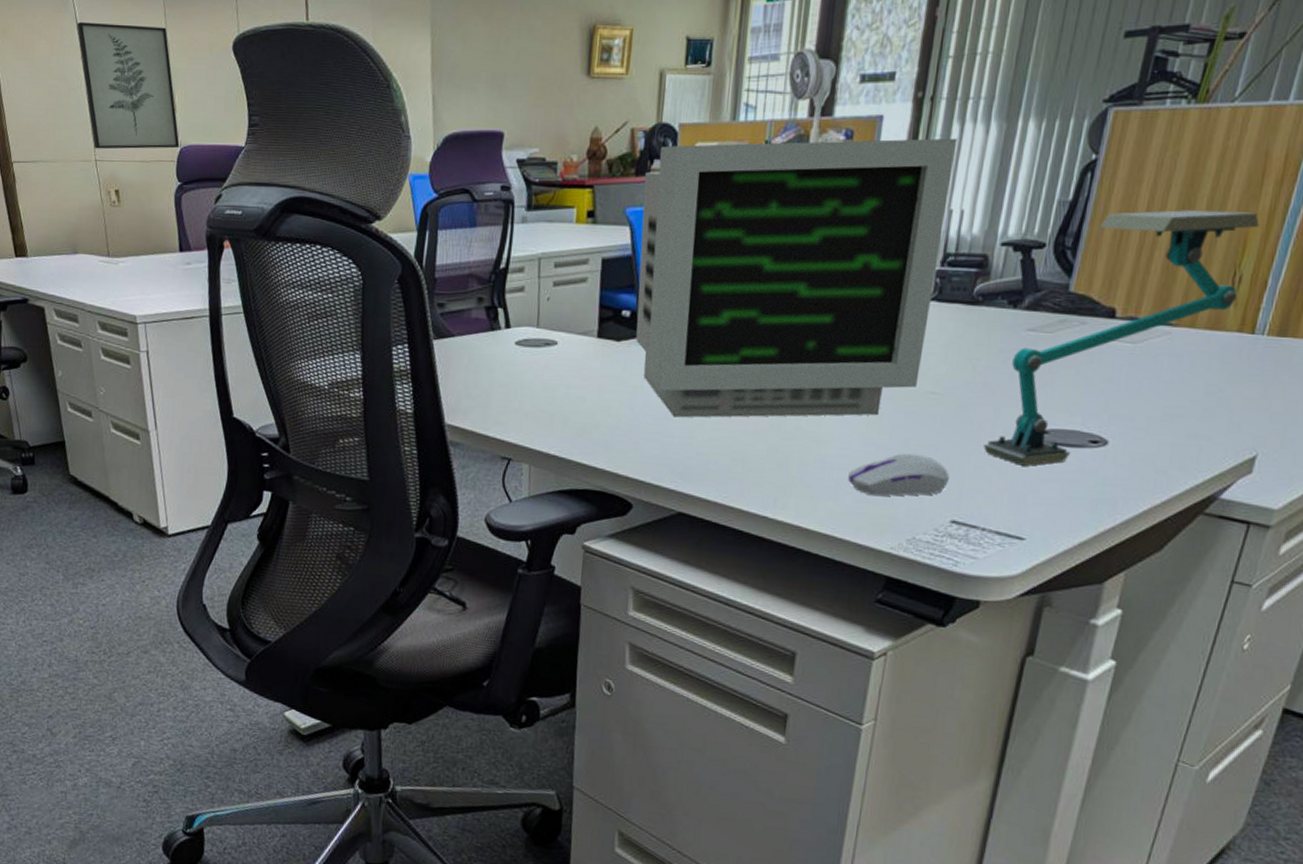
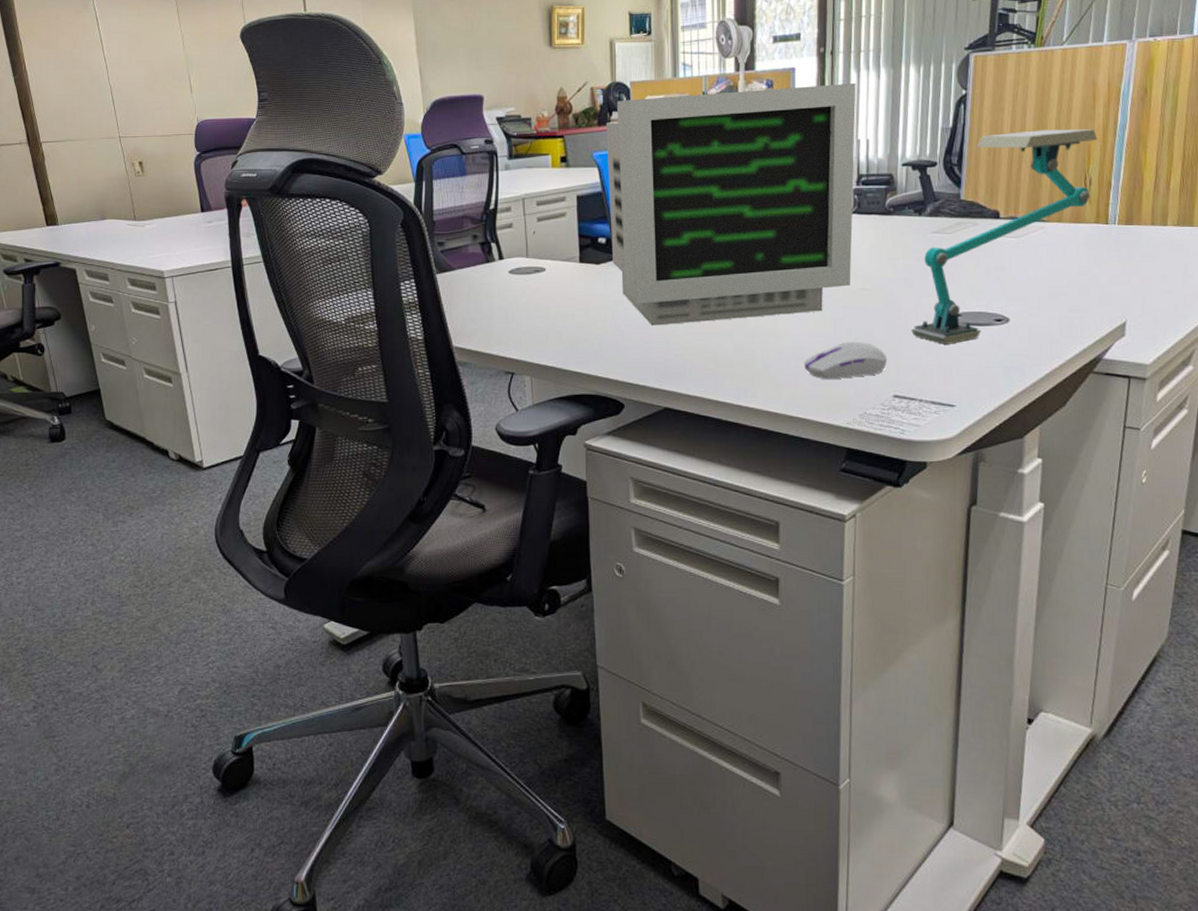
wall art: present [77,22,180,149] -> none [97,20,197,127]

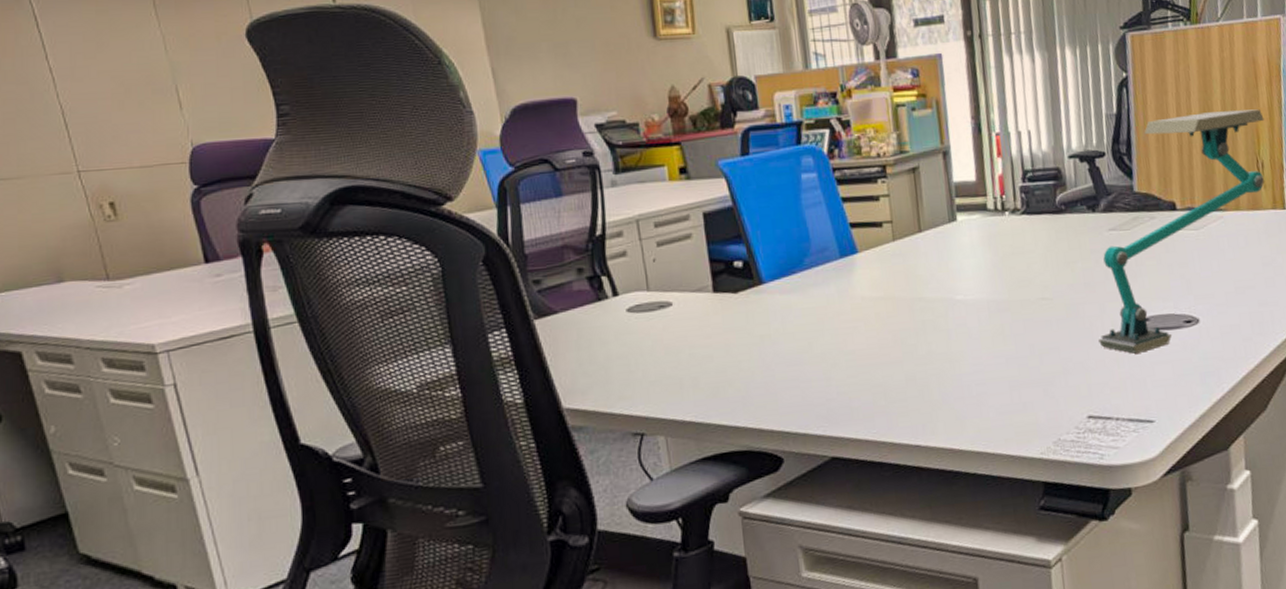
computer monitor: present [607,82,856,326] -> none [731,68,1028,361]
computer mouse: present [804,341,888,380] -> none [986,358,1077,406]

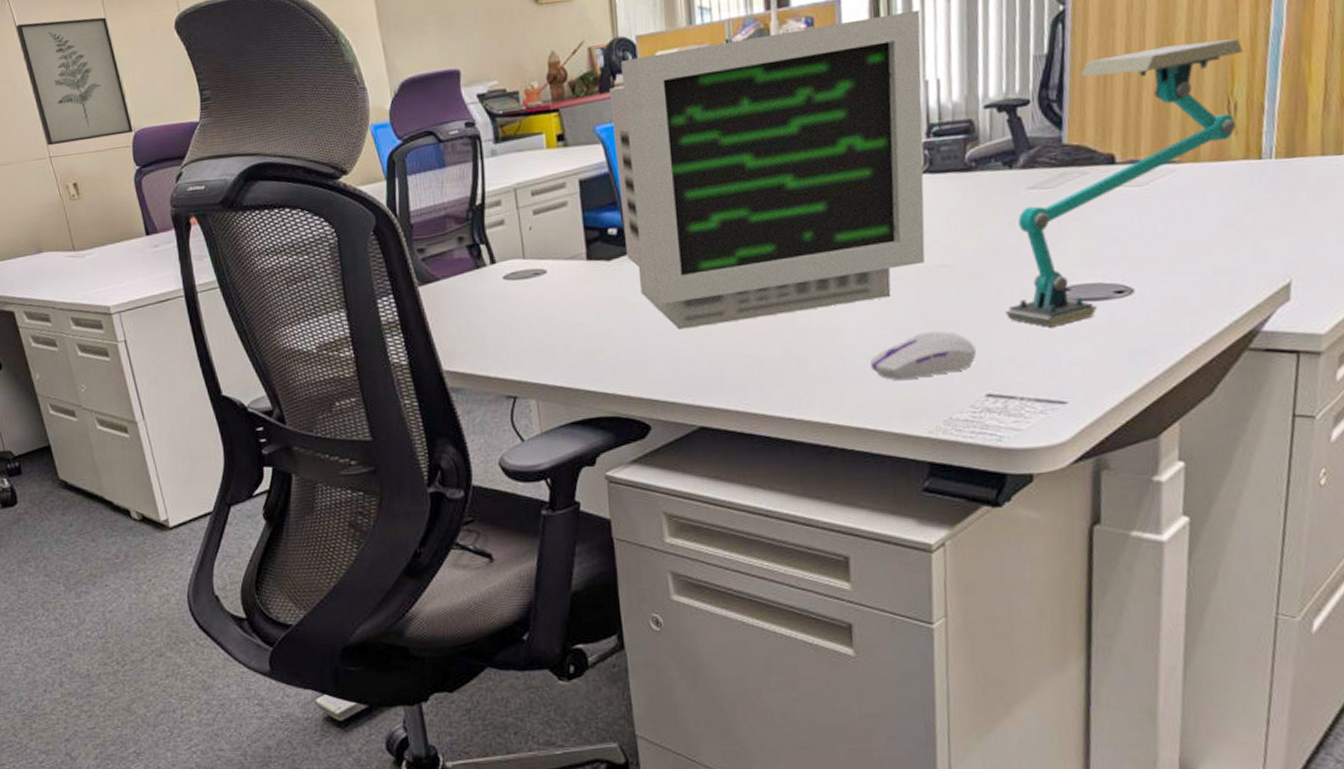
wall art: none [37,18,191,159] -> present [16,17,134,146]
computer monitor: none [731,68,1028,361] -> present [610,9,925,330]
computer mouse: none [986,358,1077,406] -> present [870,331,977,381]

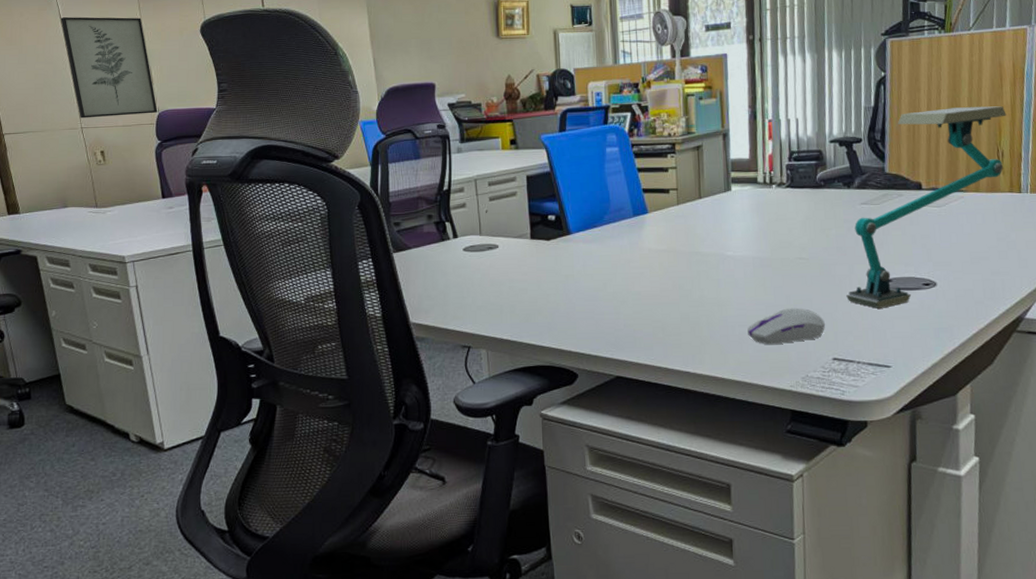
computer monitor: present [610,9,925,330] -> none [553,67,788,298]

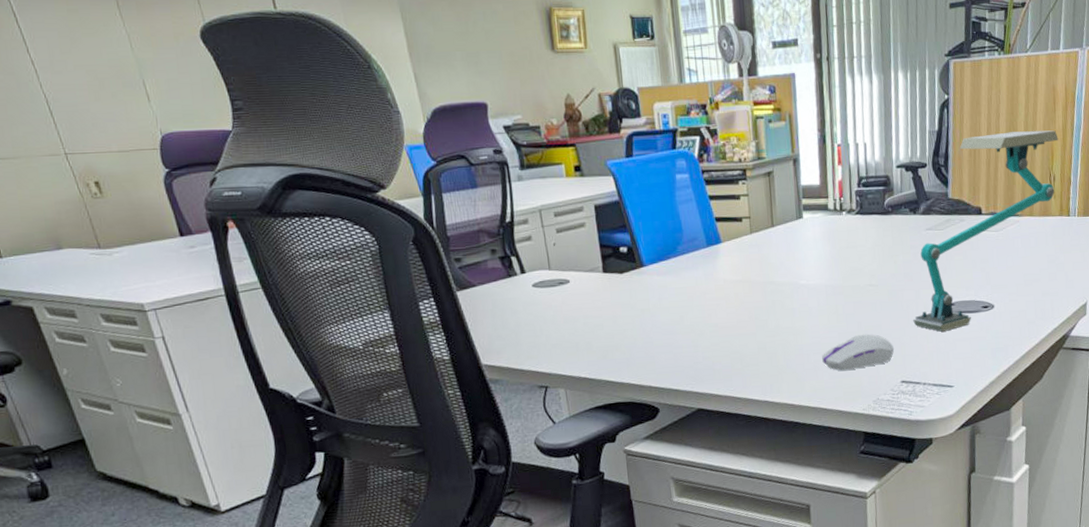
wall art: present [61,17,158,119] -> none [16,16,161,143]

